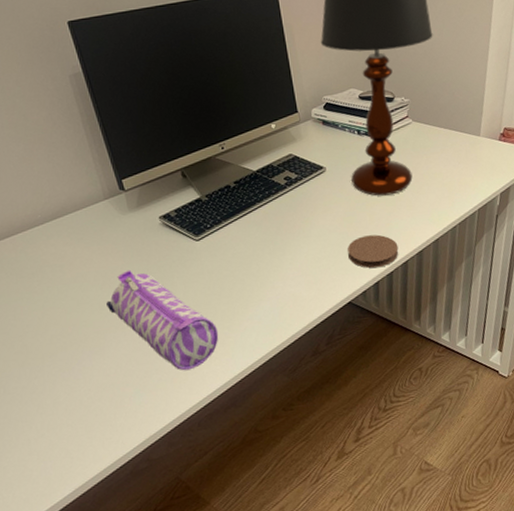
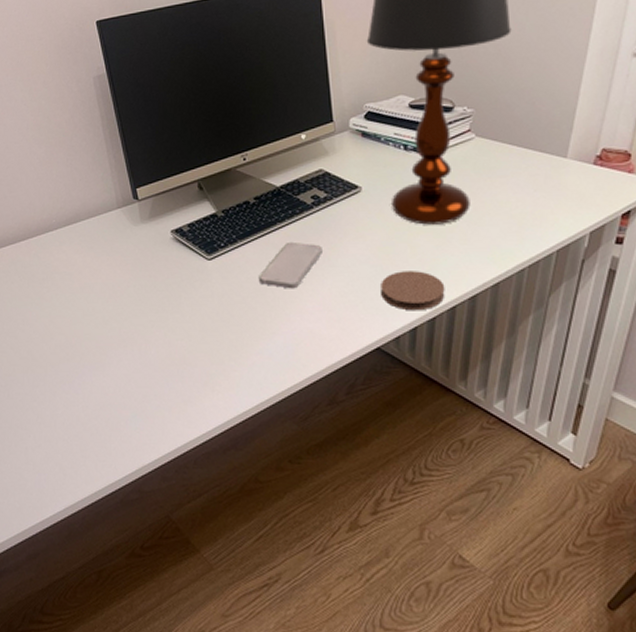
pencil case: present [106,270,219,371] -> none [111,285,224,401]
smartphone: none [243,218,297,260] -> present [258,241,322,289]

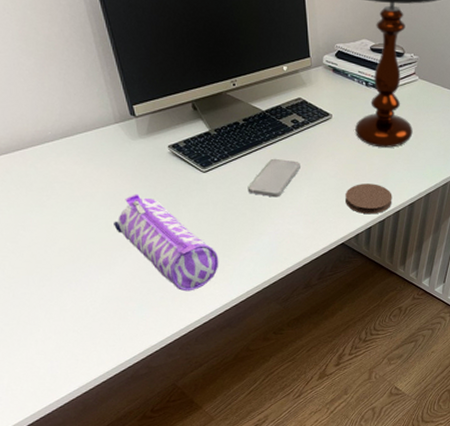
pencil case: none [111,285,224,401] -> present [114,194,219,292]

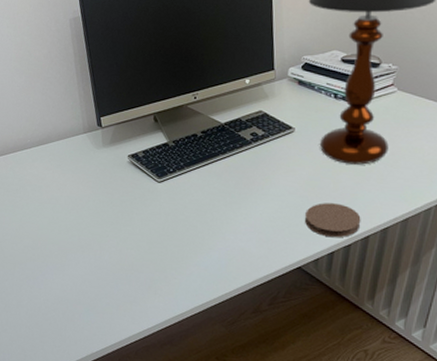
pencil case: present [114,194,219,292] -> none [72,199,166,302]
smartphone: present [247,158,300,198] -> none [200,171,257,212]

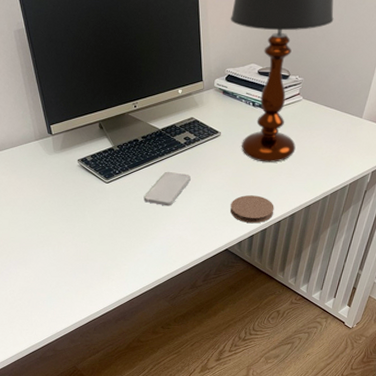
smartphone: none [200,171,257,212] -> present [143,171,191,206]

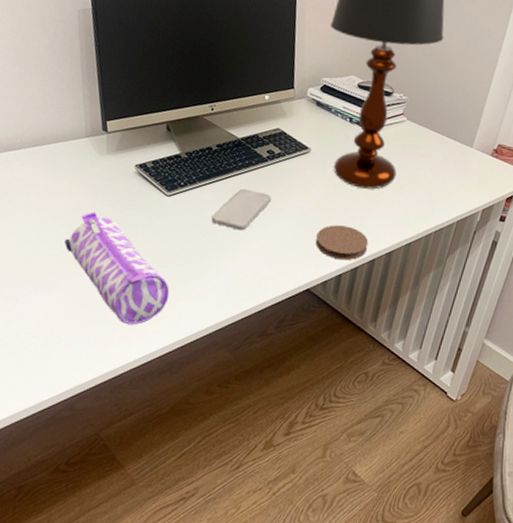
pencil case: none [31,200,117,287] -> present [64,211,170,326]

